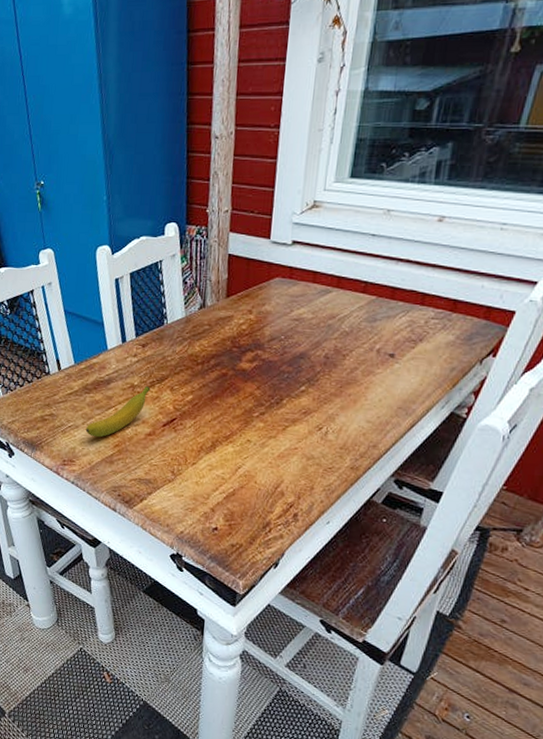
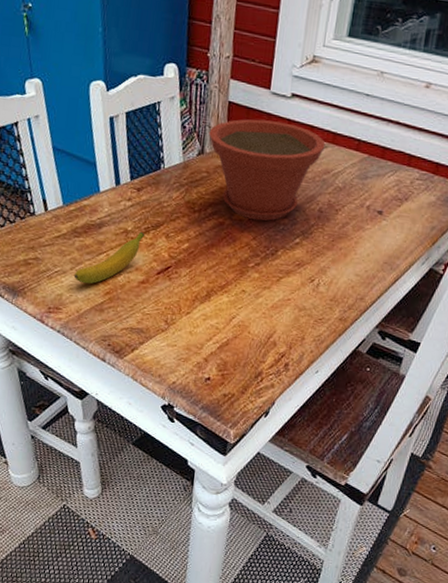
plant pot: none [210,269,330,370] -> present [209,119,325,221]

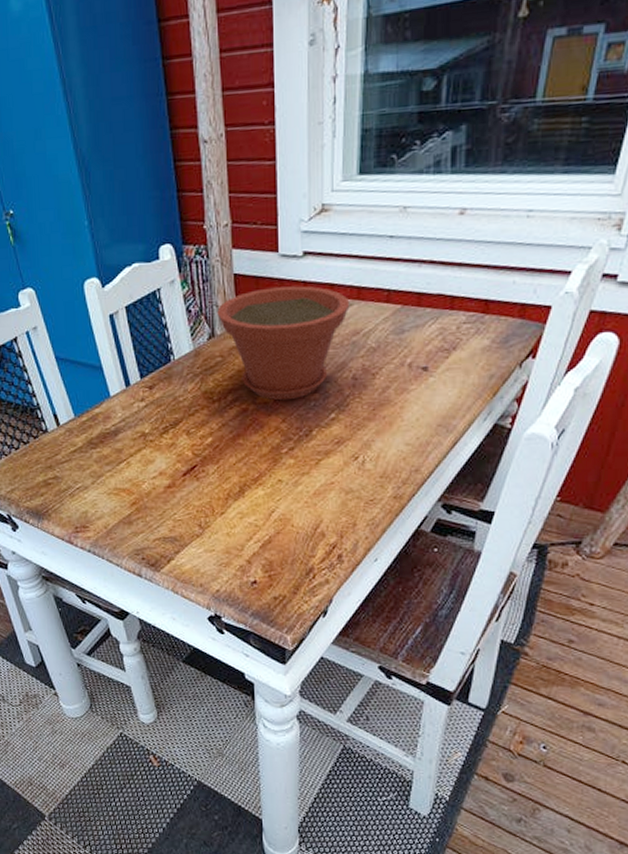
banana: present [73,231,145,284] -> none [96,432,165,497]

